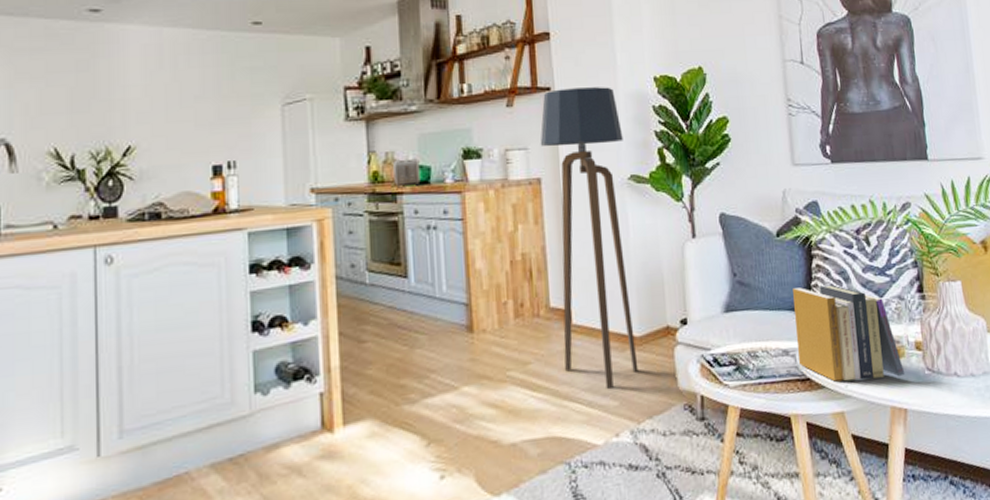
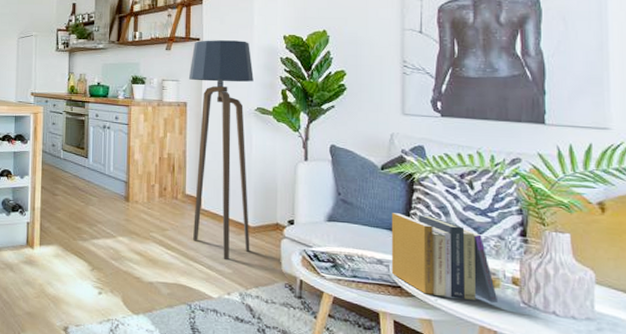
toaster: present [393,158,421,187] -> none [84,79,102,98]

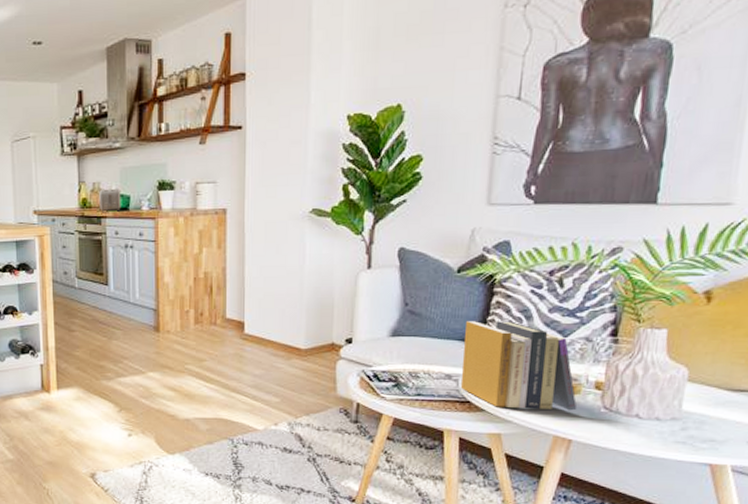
toaster: none [84,79,102,98] -> present [99,188,121,212]
floor lamp: present [188,40,254,260] -> none [228,125,309,388]

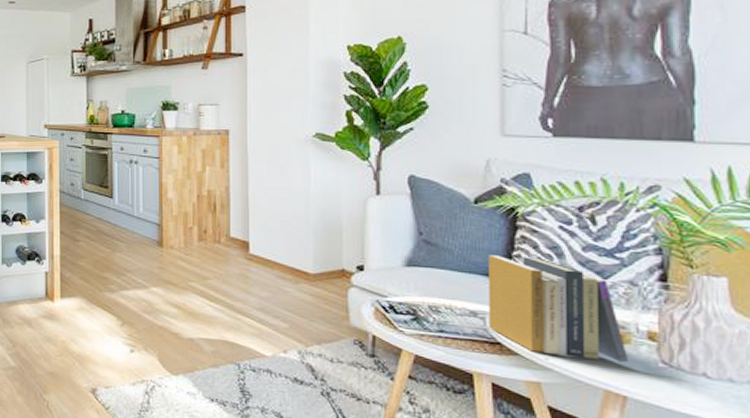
toaster: present [99,188,121,212] -> none [106,107,127,129]

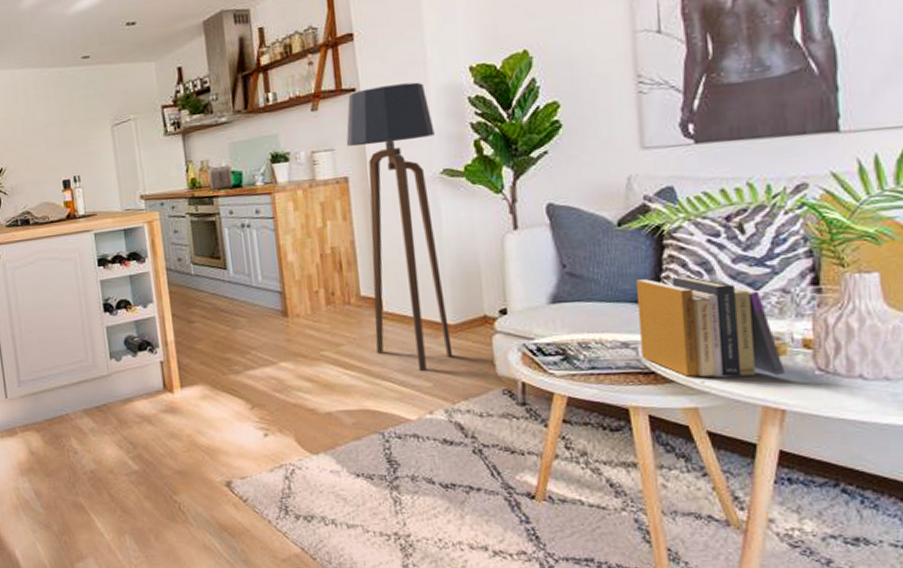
toaster: none [106,107,127,129] -> present [208,165,234,191]
floor lamp: none [230,54,311,312] -> present [346,82,453,371]

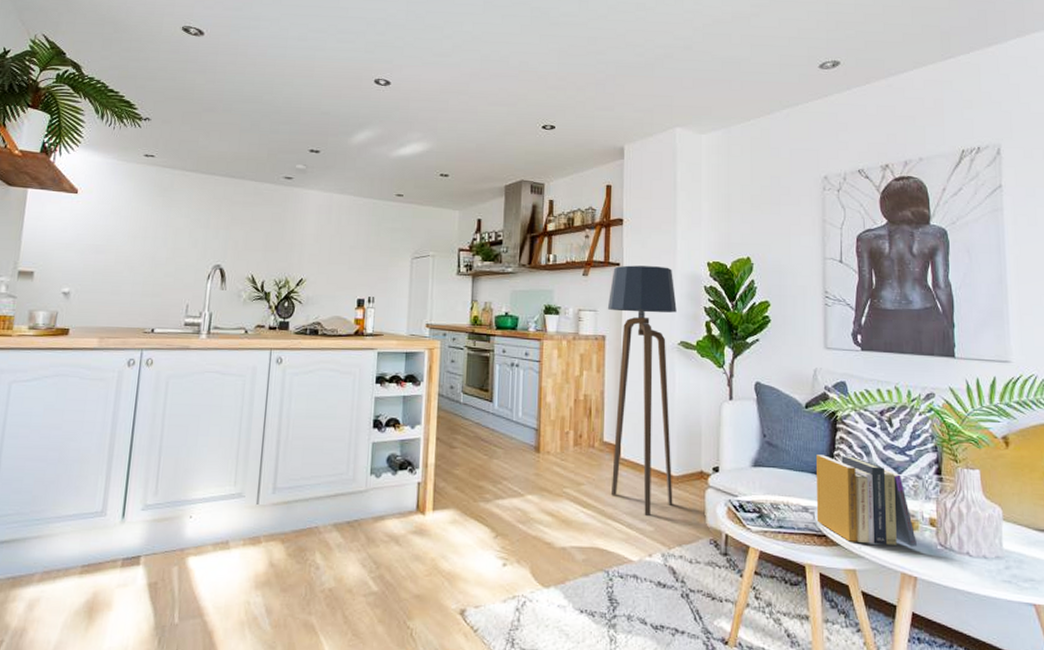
toaster: present [208,165,234,191] -> none [489,308,510,331]

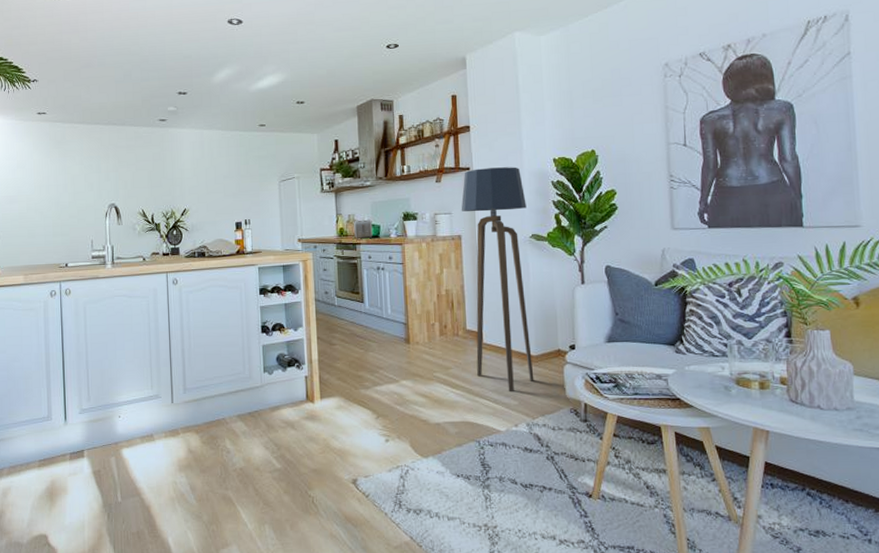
toaster: none [489,308,510,331] -> present [354,219,373,239]
books: present [816,455,918,547] -> none [668,326,769,404]

